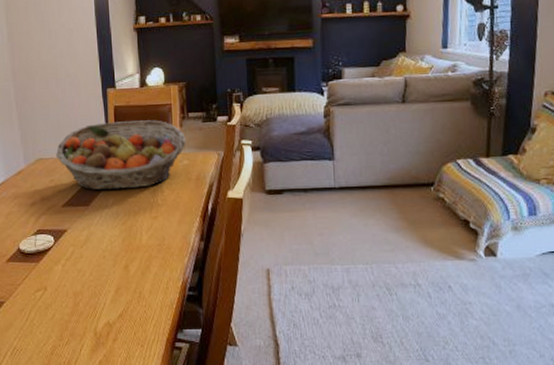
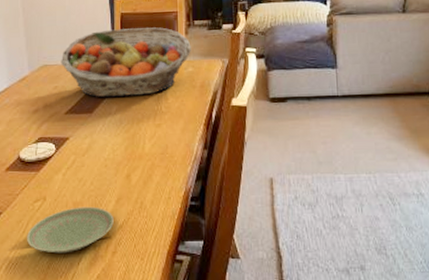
plate: none [30,296,114,340] -> present [27,206,114,254]

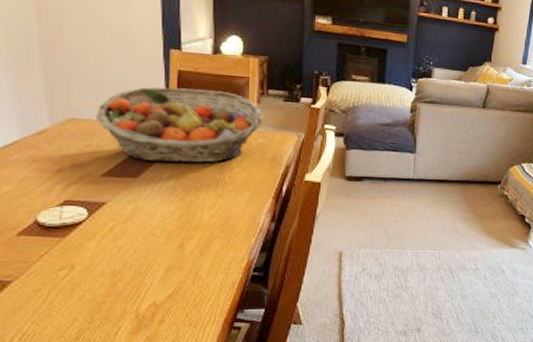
plate: present [27,206,114,254] -> none [48,276,162,324]

